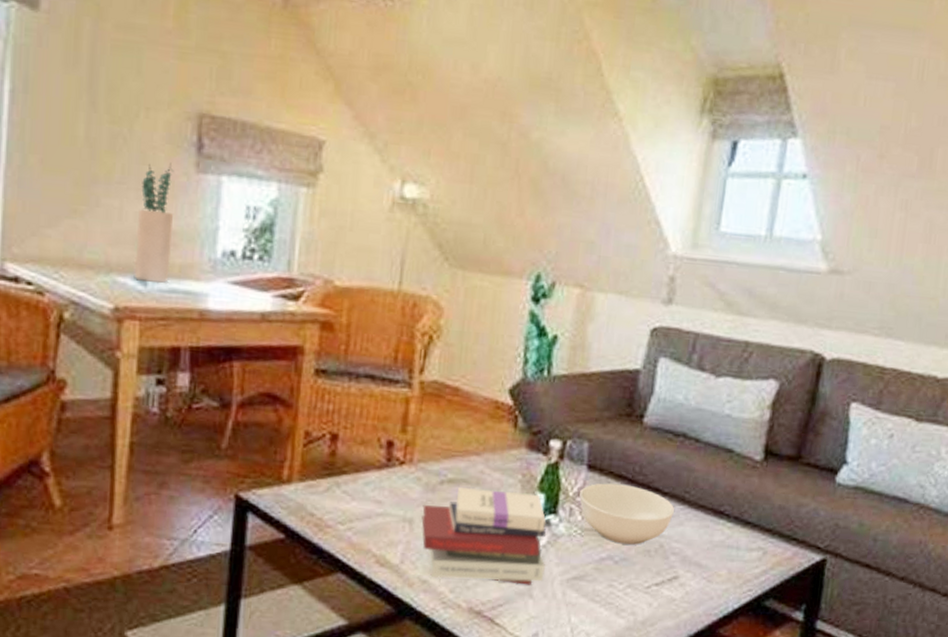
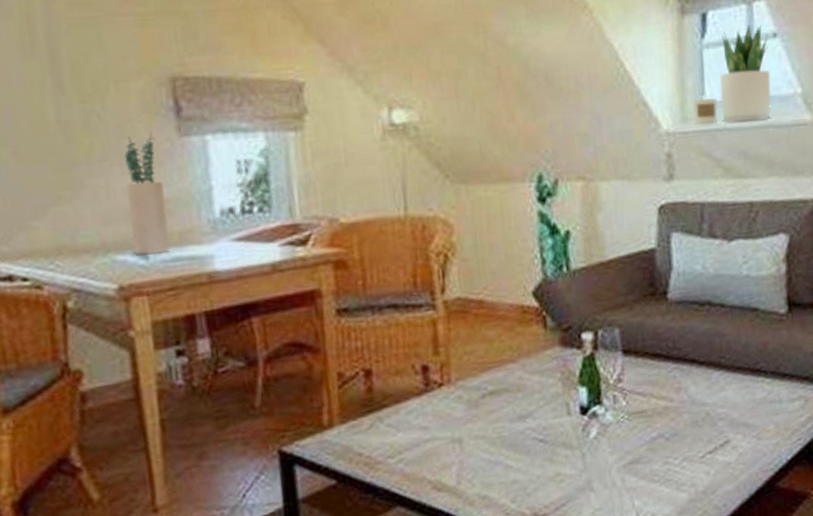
books: present [421,487,547,585] -> none [469,388,601,492]
bowl: present [579,483,675,545] -> none [620,361,714,421]
candle: none [703,223,732,257] -> present [691,94,718,126]
planter: none [734,159,796,262] -> present [720,23,771,124]

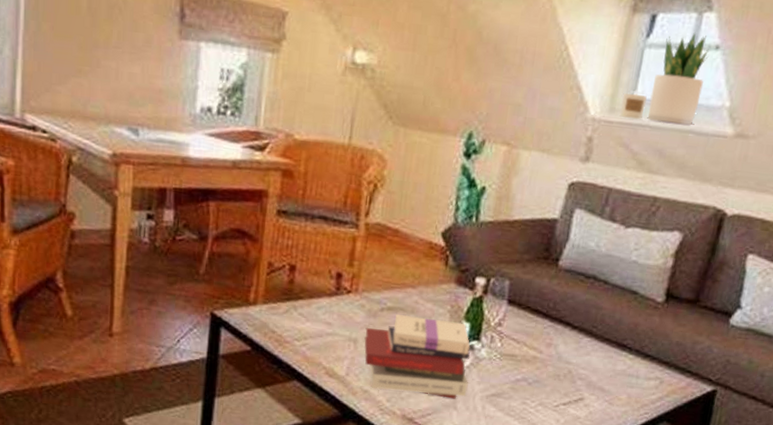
vase: present [124,131,170,256] -> none [129,30,161,134]
books: none [469,388,601,492] -> present [364,314,471,399]

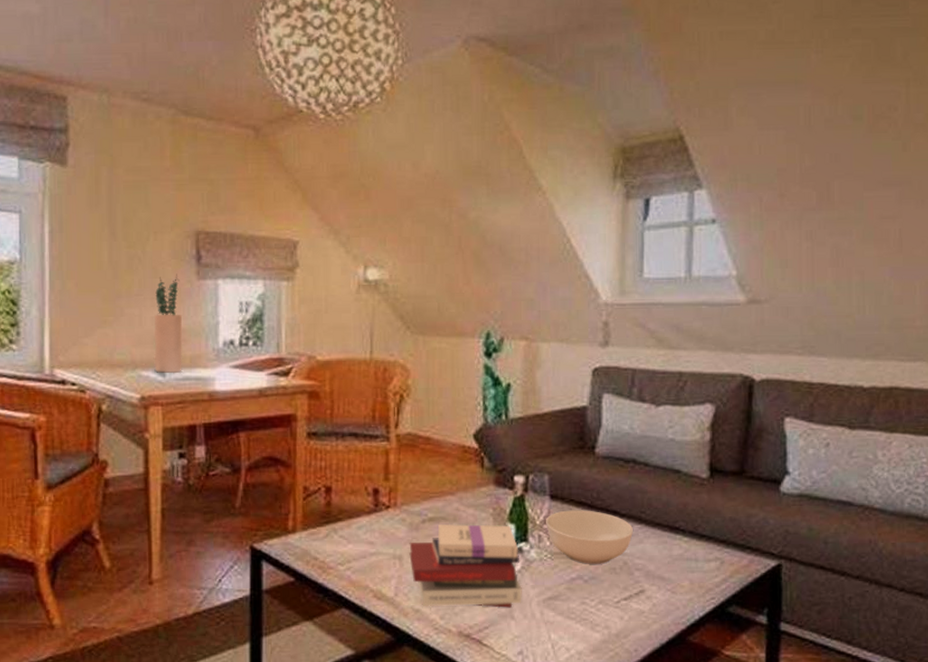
vase: none [129,30,161,134] -> present [154,274,183,374]
bowl: none [500,316,584,370] -> present [546,510,634,564]
candle: present [619,90,647,120] -> none [630,271,654,299]
planter: present [648,32,709,126] -> none [658,209,708,300]

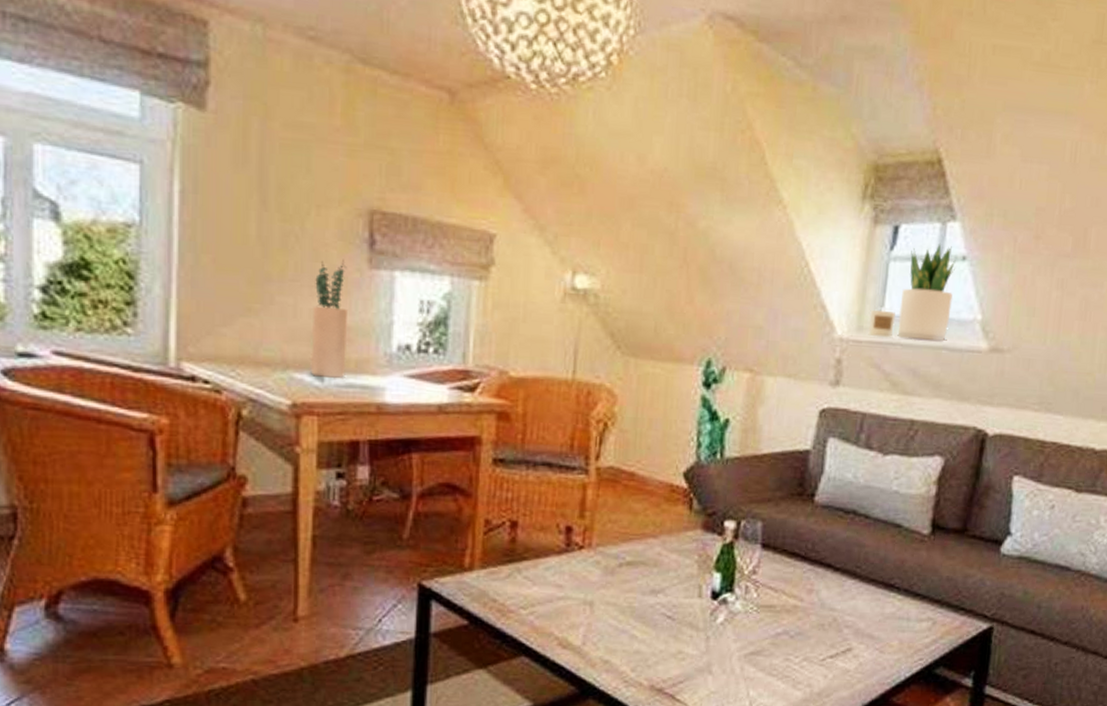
books: present [409,523,522,608] -> none [601,569,723,662]
bowl: present [546,510,634,564] -> none [754,561,847,620]
candle: none [630,271,654,299] -> present [868,306,895,338]
planter: none [658,209,708,300] -> present [898,243,956,342]

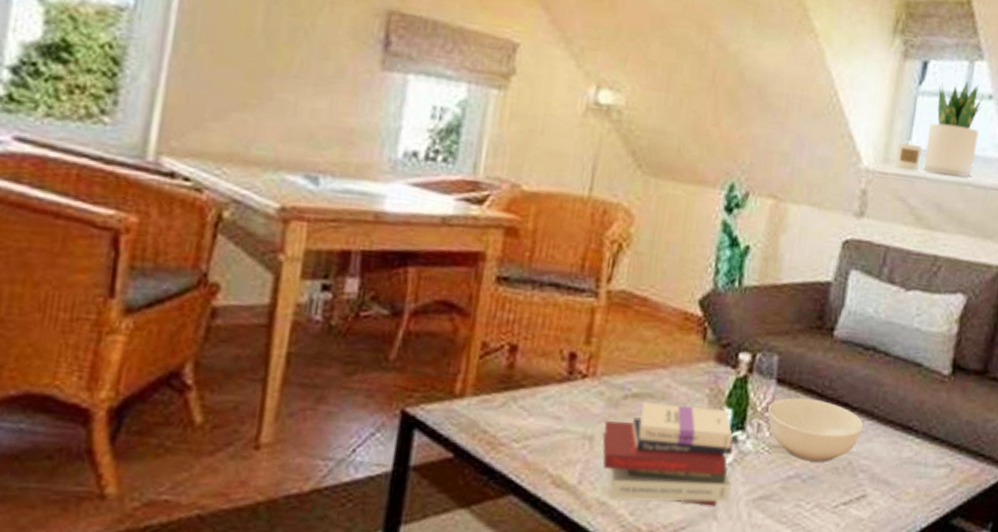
vase: present [312,259,349,379] -> none [306,58,357,183]
books: none [601,569,723,662] -> present [602,402,733,506]
bowl: none [754,561,847,620] -> present [768,397,864,462]

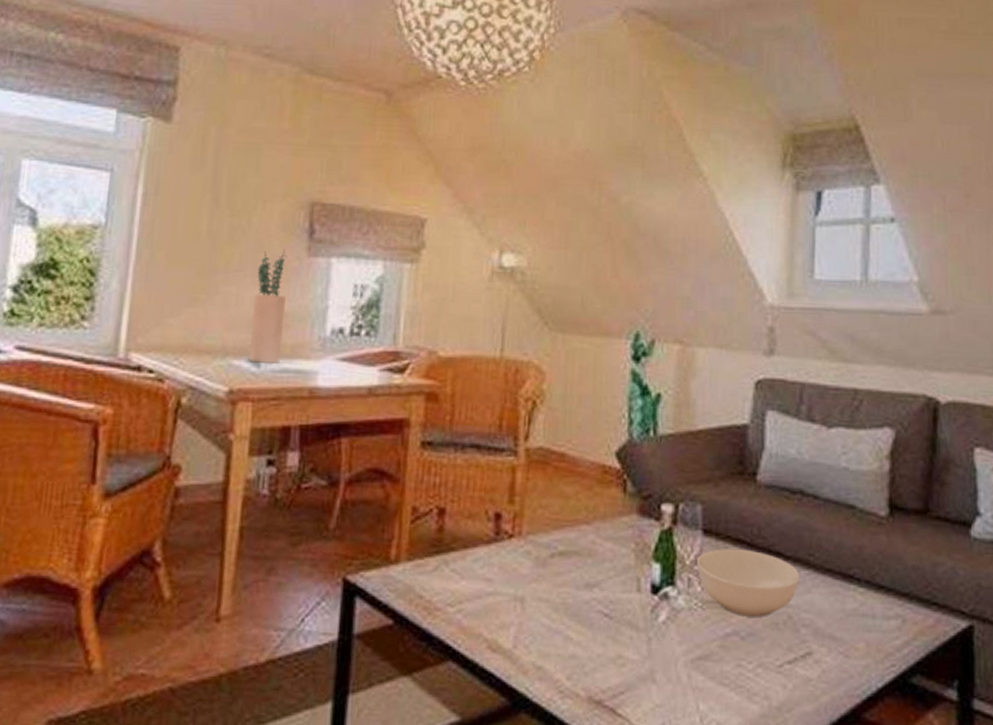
vase: none [306,58,357,183] -> present [249,249,287,364]
books: present [602,402,733,506] -> none [533,559,666,668]
candle: present [894,139,922,172] -> none [800,271,826,304]
planter: present [924,80,982,179] -> none [830,206,886,306]

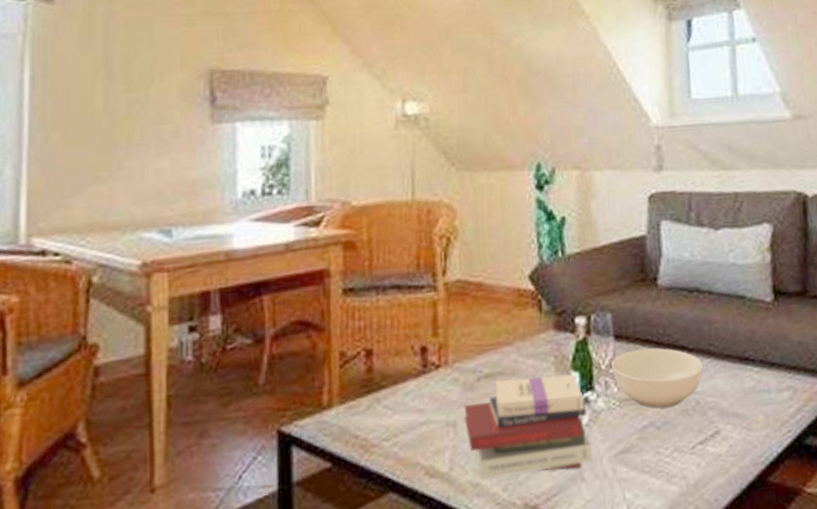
vase: present [249,249,287,364] -> none [159,118,194,234]
books: none [533,559,666,668] -> present [463,373,592,480]

